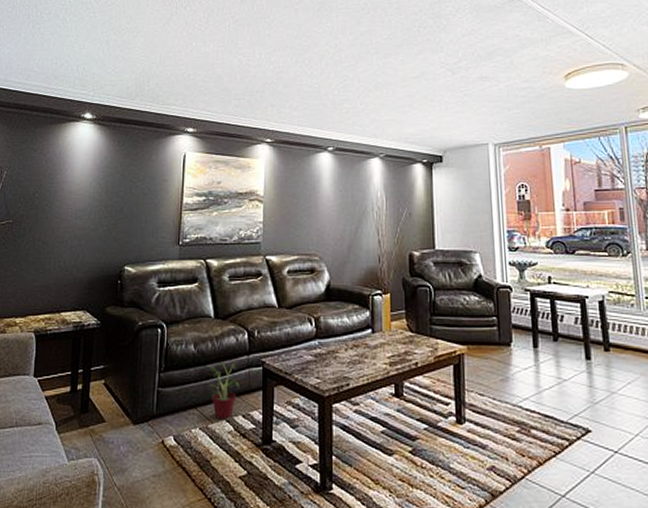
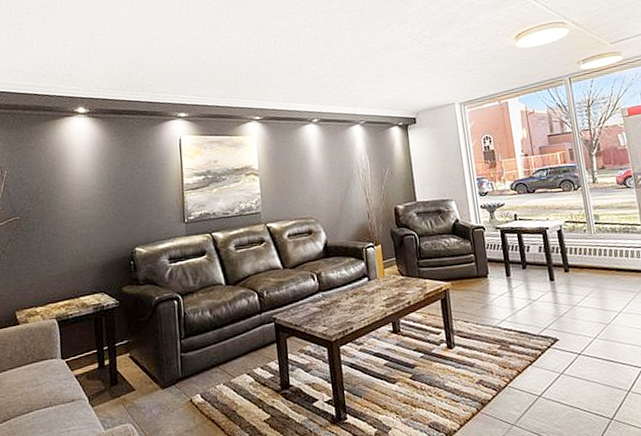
potted plant: present [209,363,240,419] -> none [226,322,256,374]

